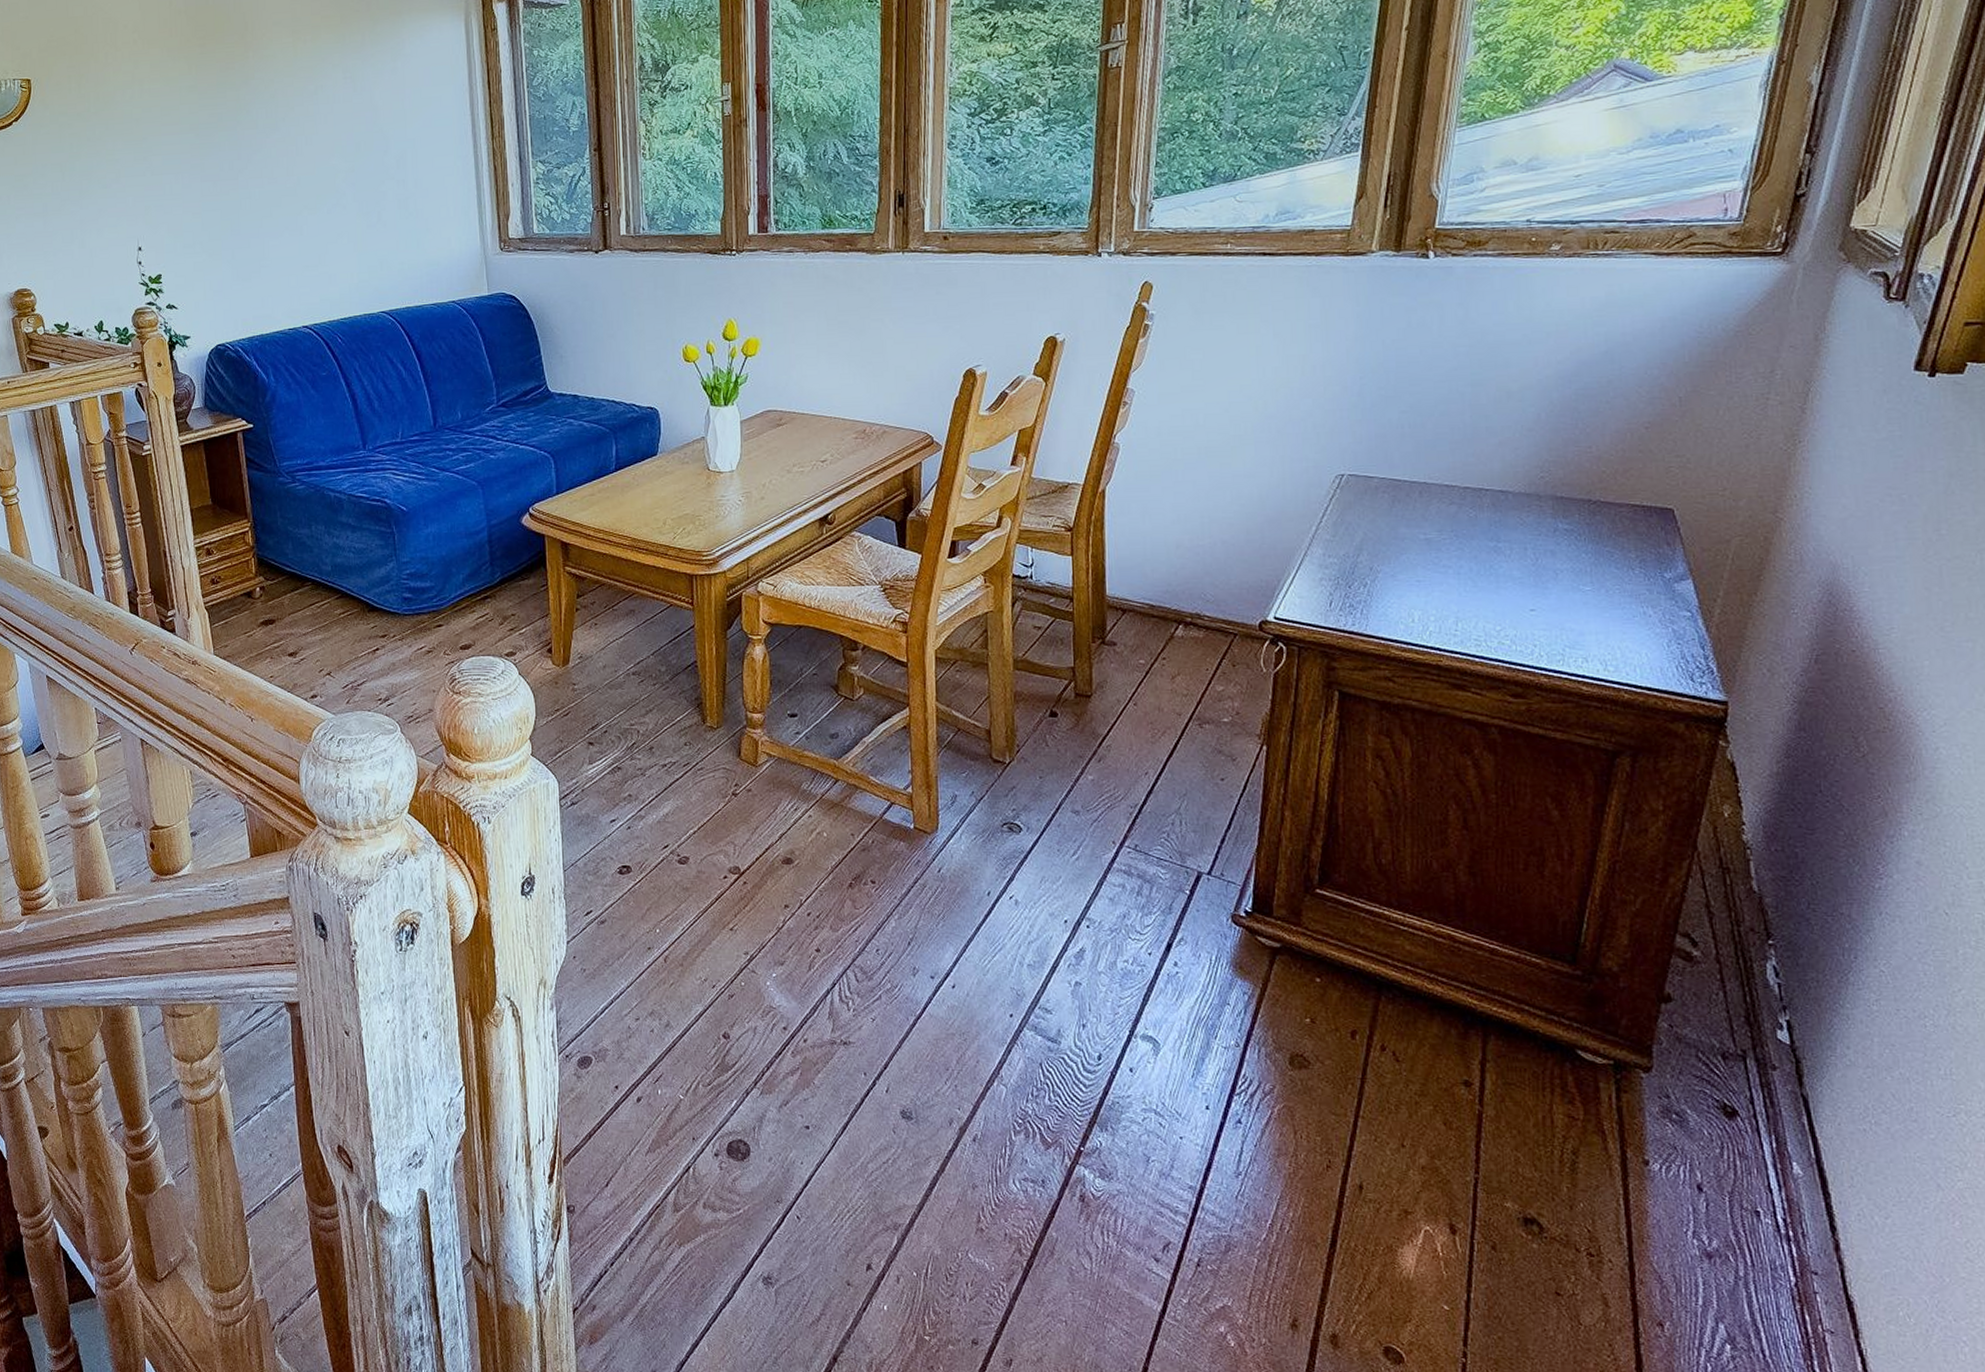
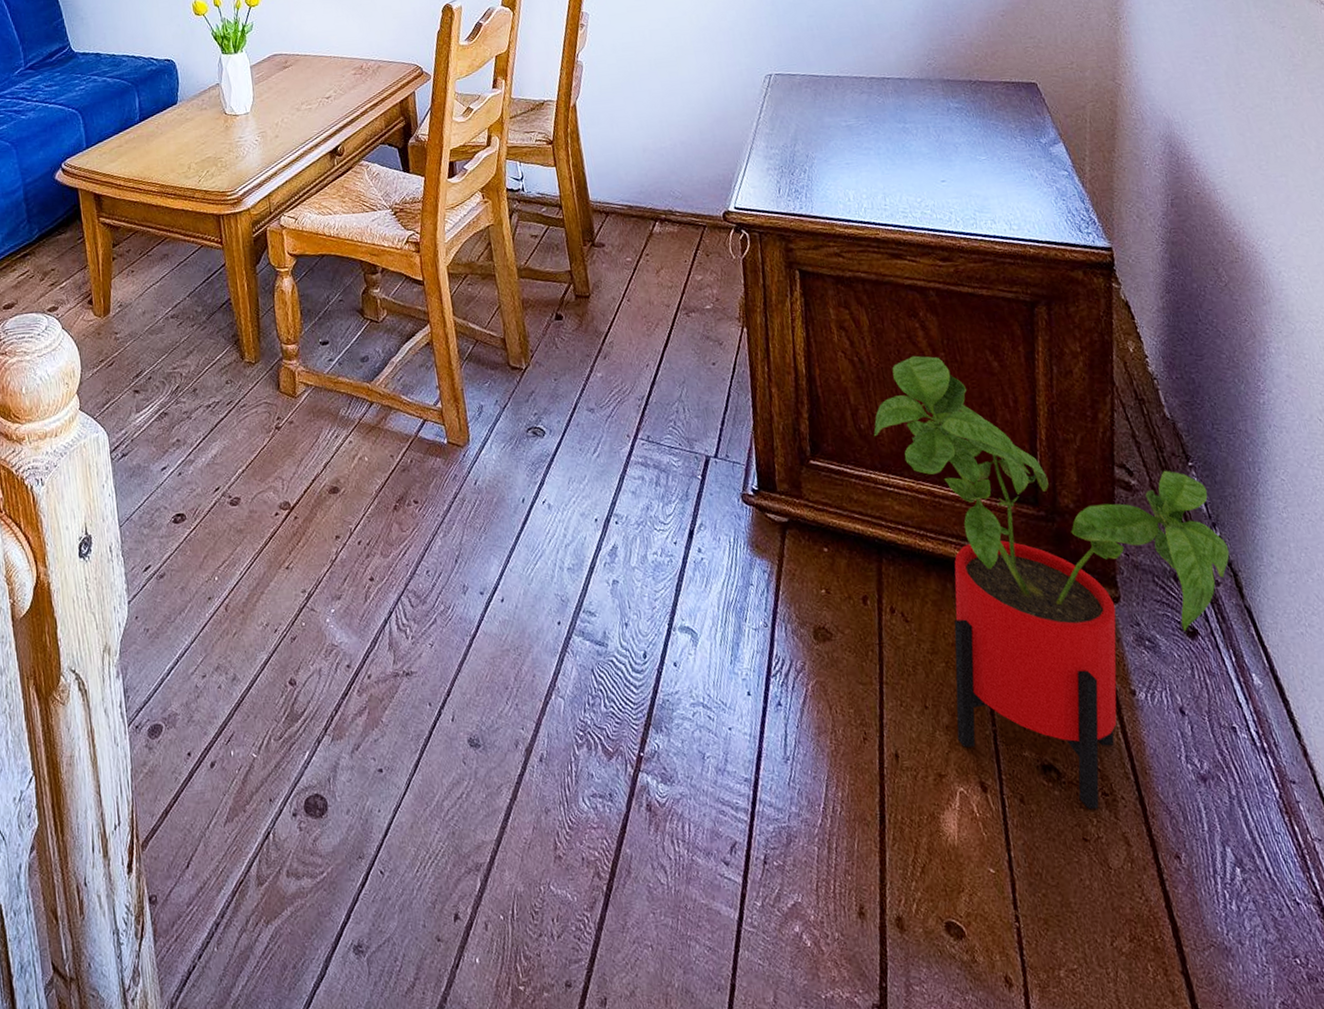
house plant: none [1396,794,1796,1267] -> present [874,355,1230,810]

